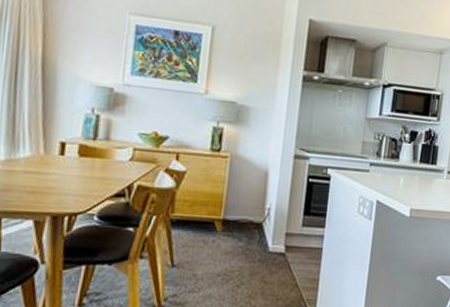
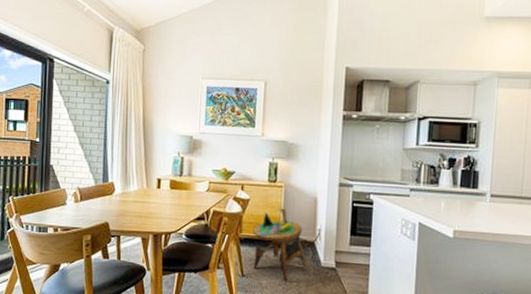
side table: none [187,181,254,272] -> present [253,207,309,282]

